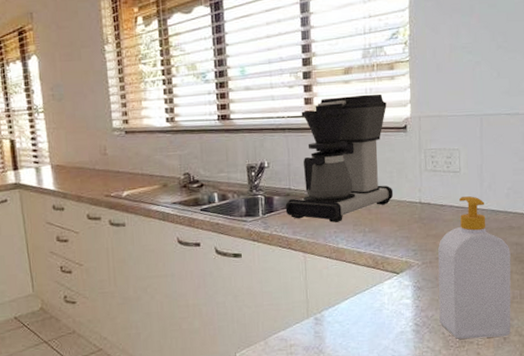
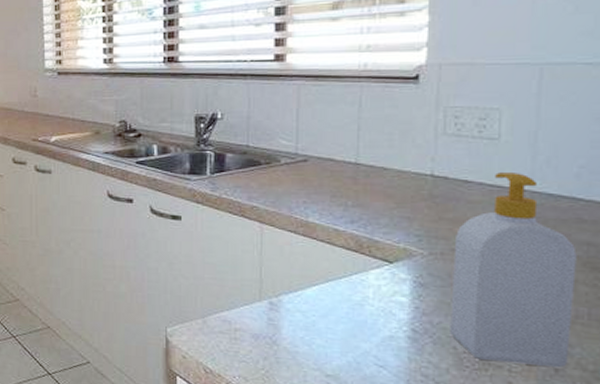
coffee maker: present [285,94,394,223] -> none [240,34,392,191]

